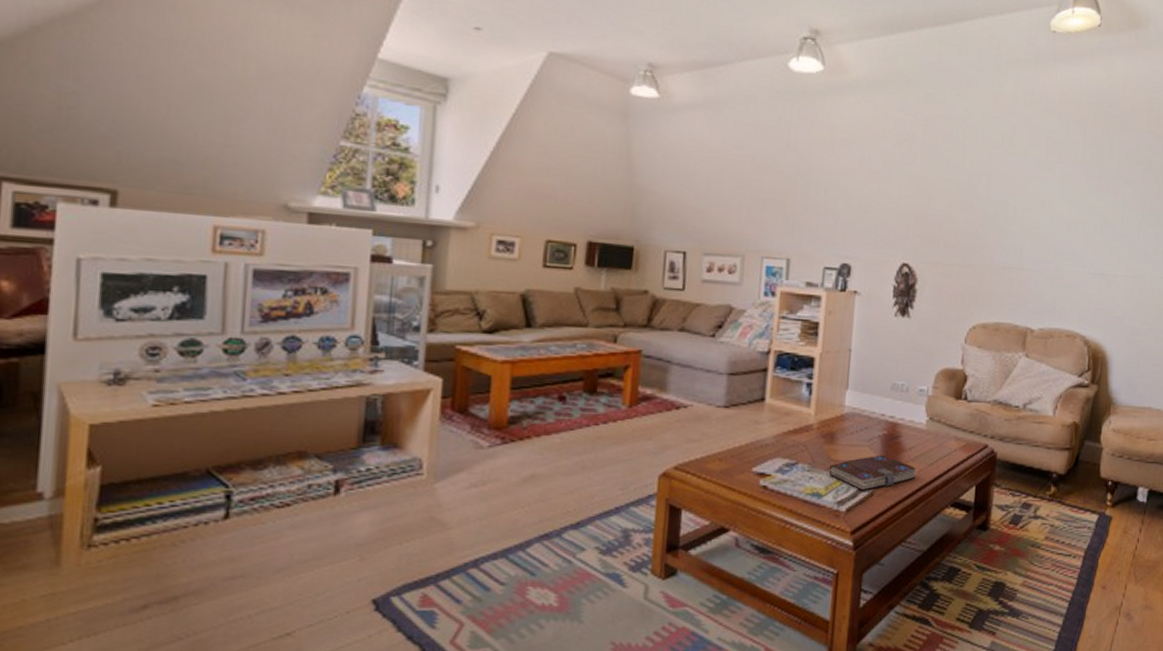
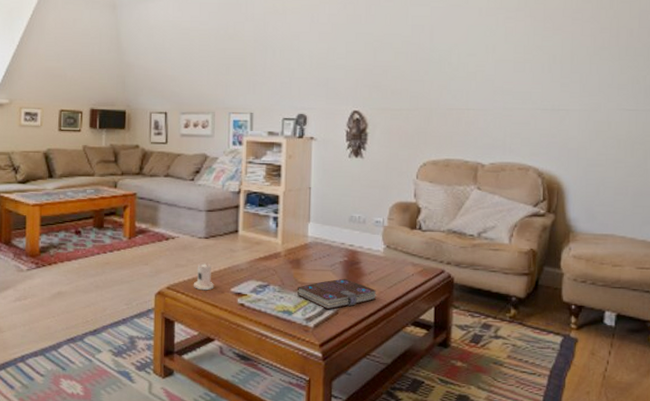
candle: none [706,436,733,471] -> present [193,262,214,291]

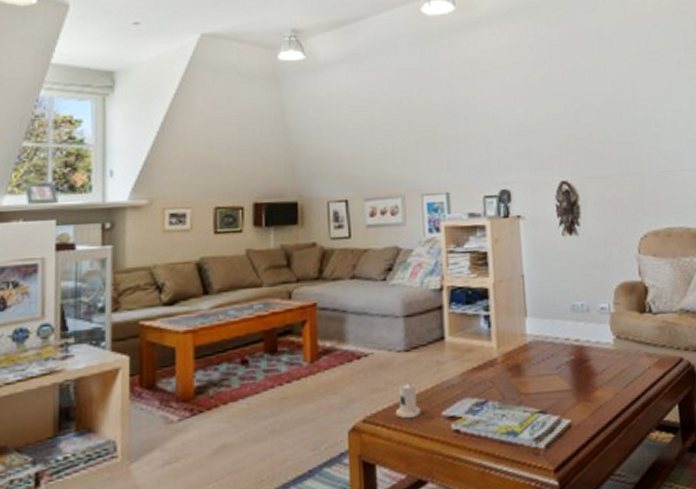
book: present [297,278,377,310] -> none [521,381,613,424]

